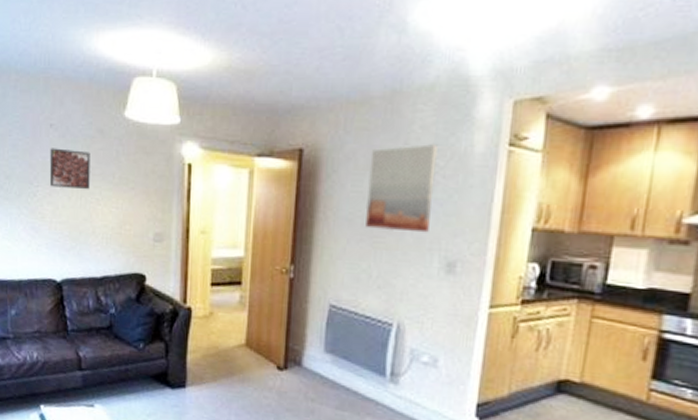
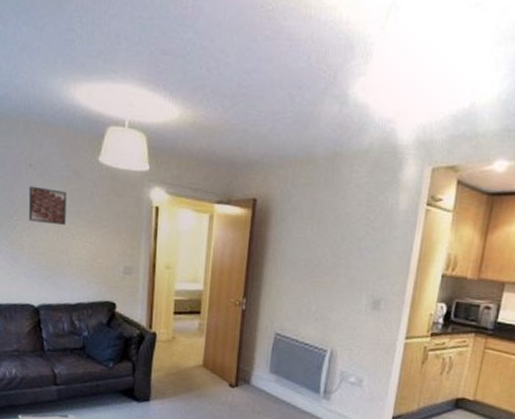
wall art: present [365,144,439,233] -> none [307,200,370,275]

